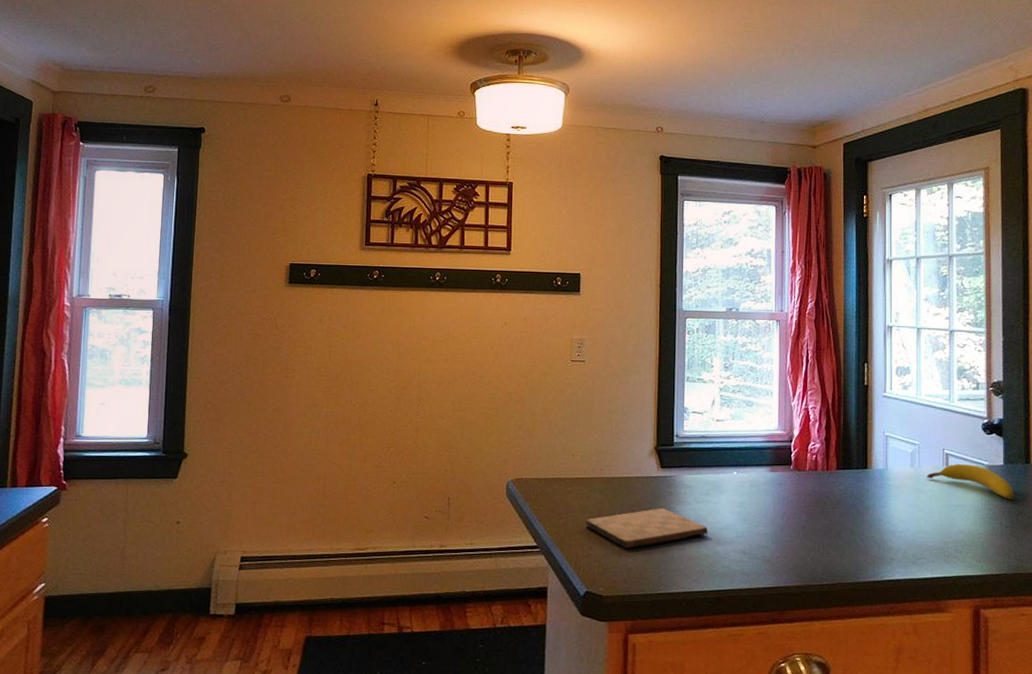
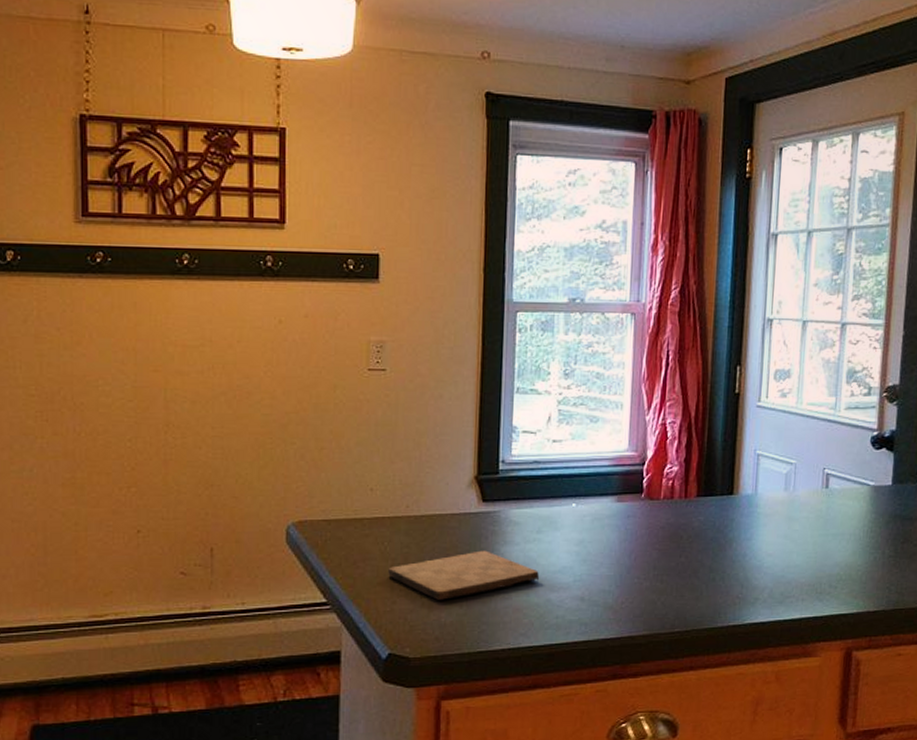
fruit: present [926,463,1014,500] -> none [802,484,901,525]

